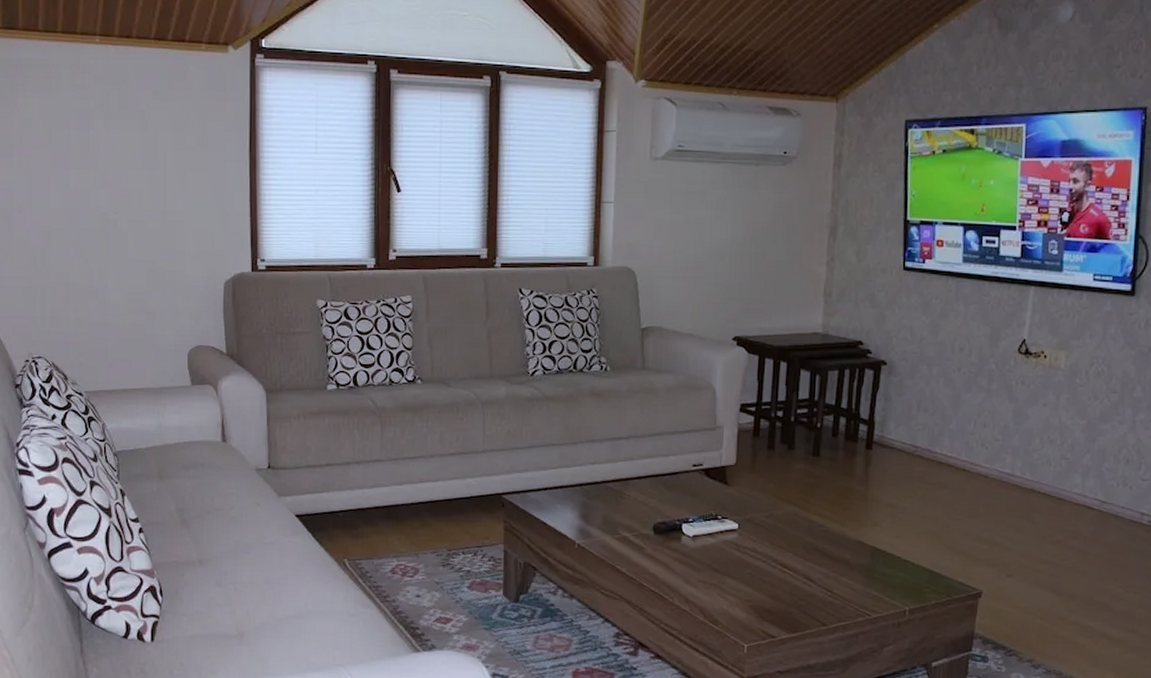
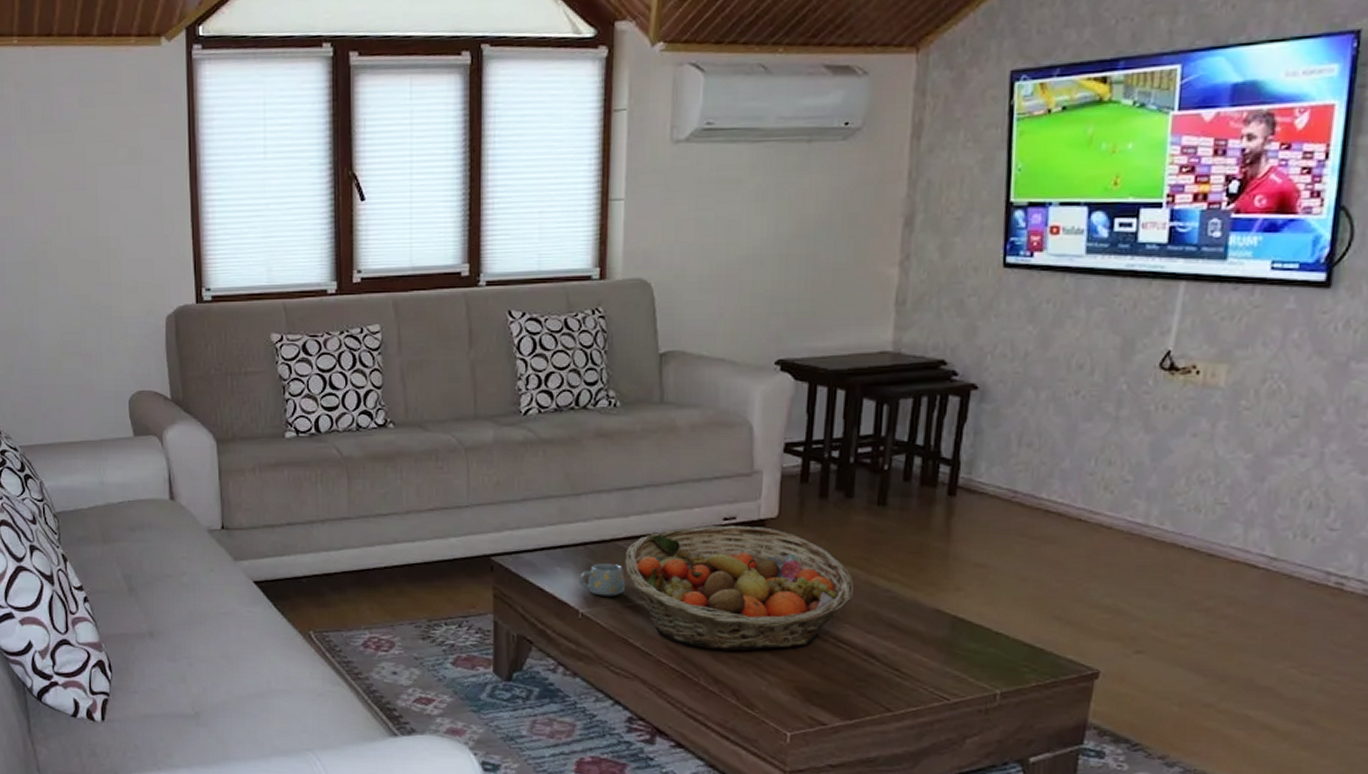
mug: none [576,502,613,530] -> present [579,564,625,597]
fruit basket: none [614,470,796,576] -> present [625,525,855,651]

